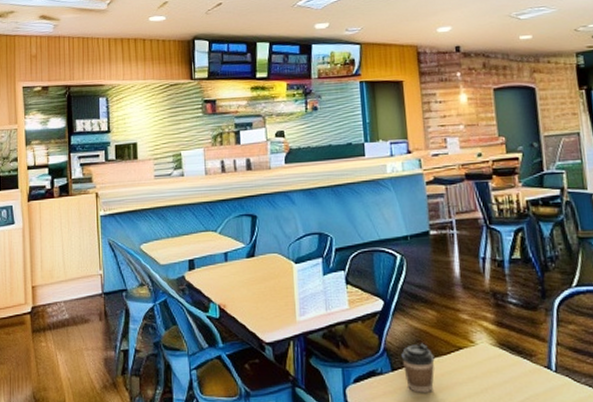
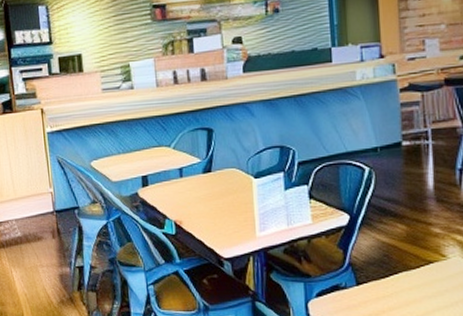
coffee cup: present [401,343,435,393] -> none [367,257,403,306]

